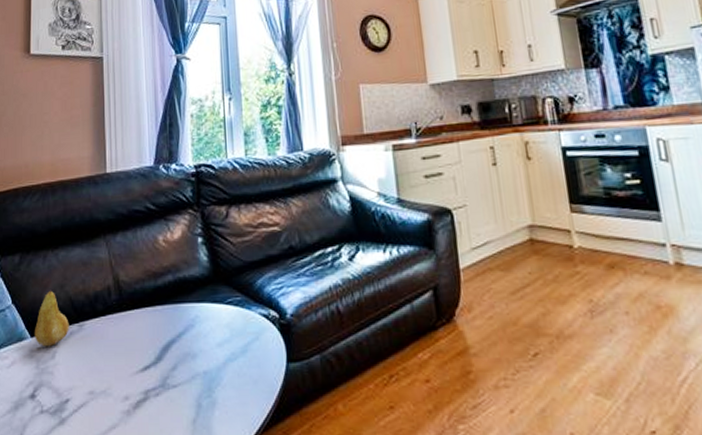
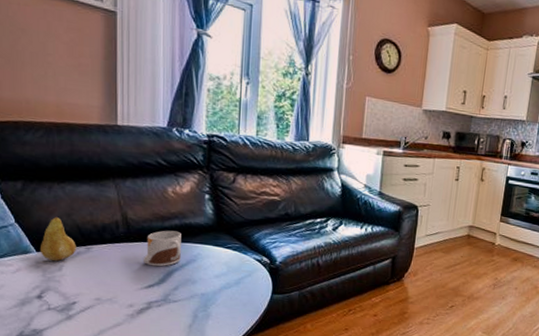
mug: none [138,289,177,340] -> present [144,230,181,267]

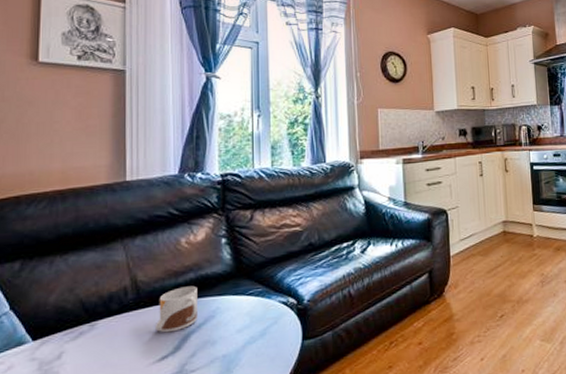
fruit: present [39,216,76,262] -> none [36,294,79,349]

